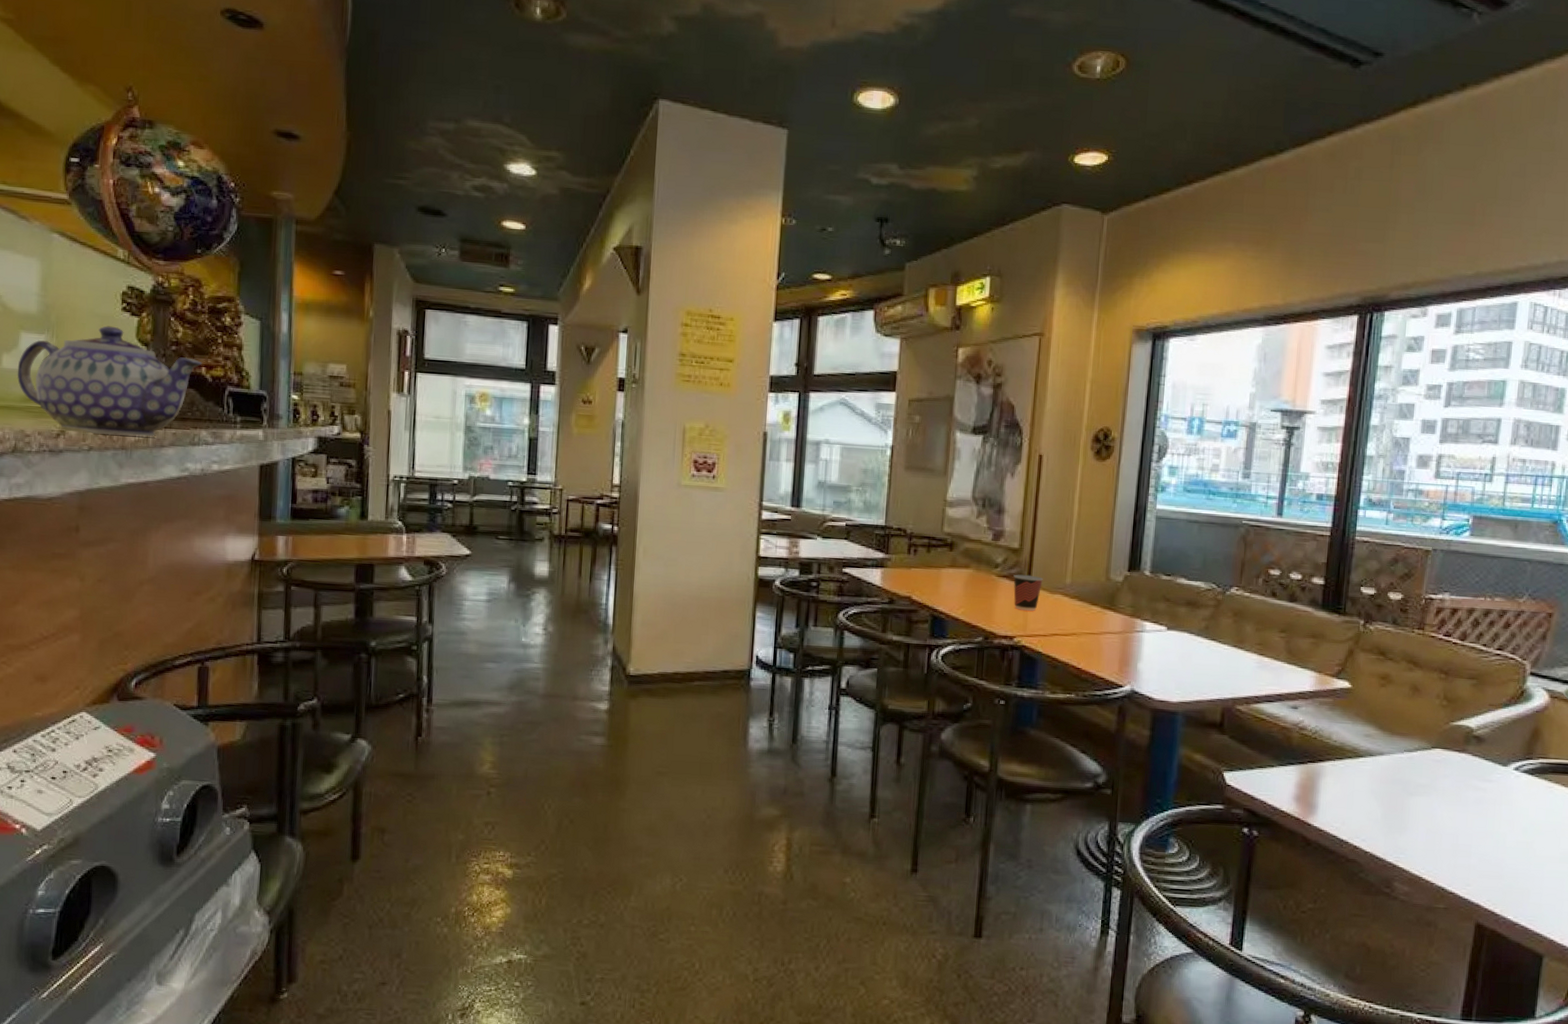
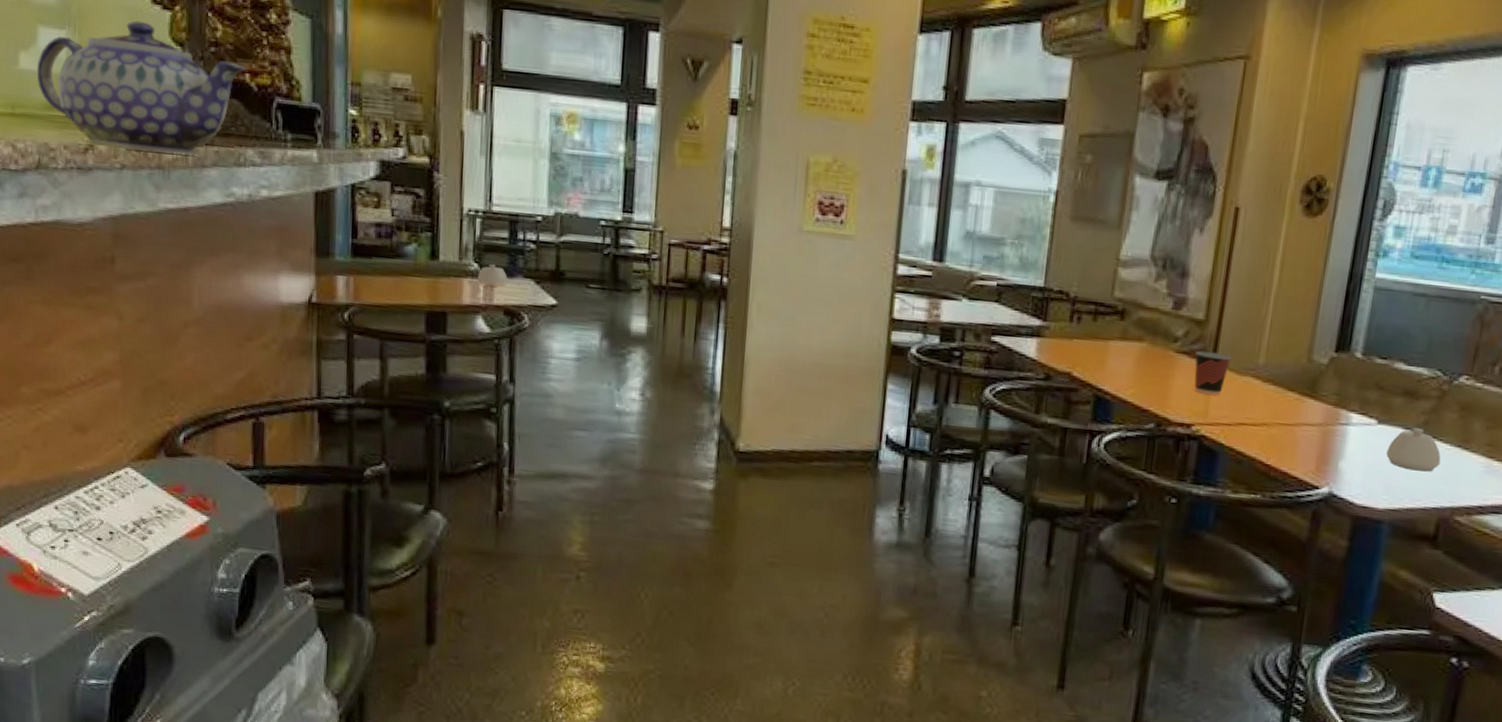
sugar bowl: none [401,521,428,542] -> present [477,263,508,288]
sugar bowl: none [1176,632,1221,669] -> present [1386,428,1441,472]

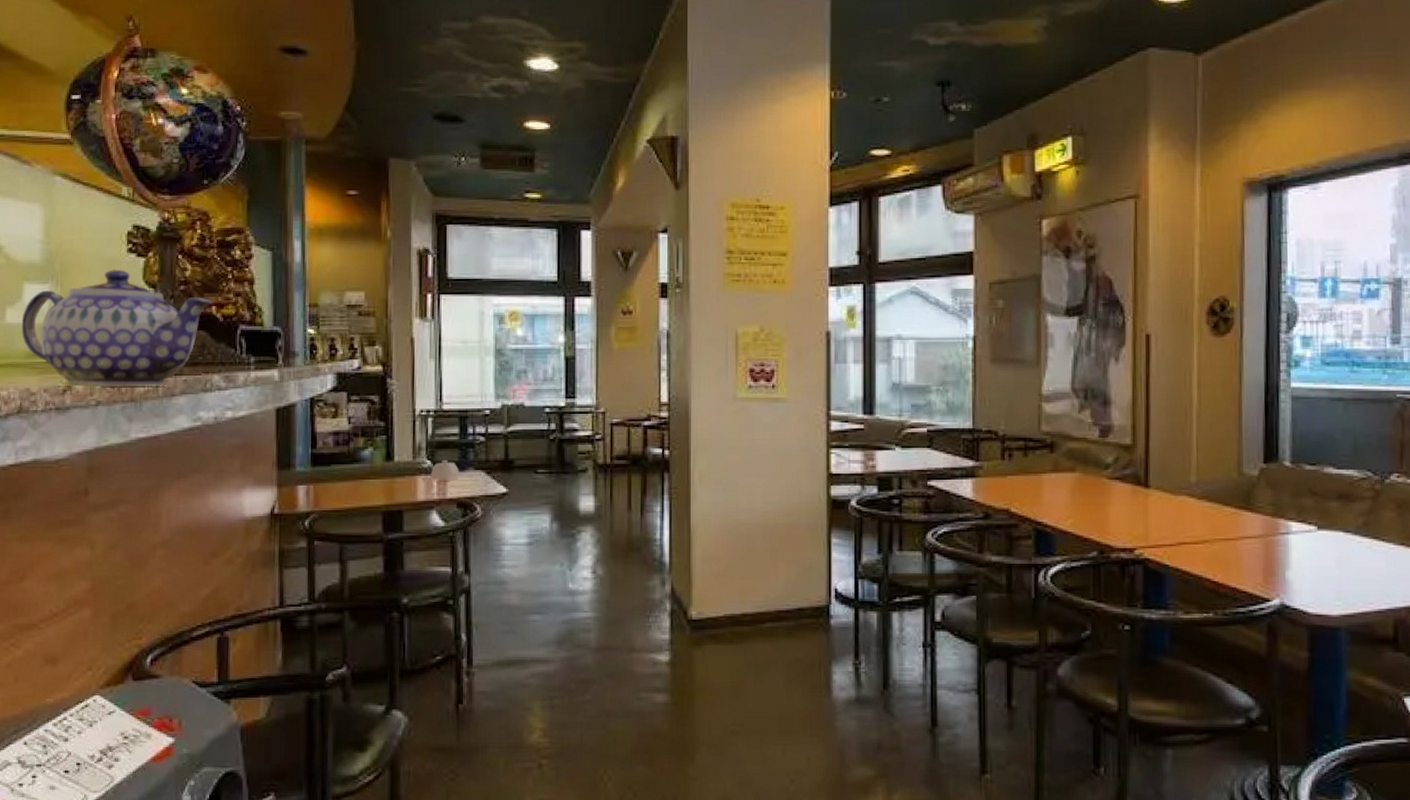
cup: present [1194,351,1232,395] -> none [1128,475,1164,517]
sugar bowl: present [1386,428,1441,472] -> none [1331,530,1387,573]

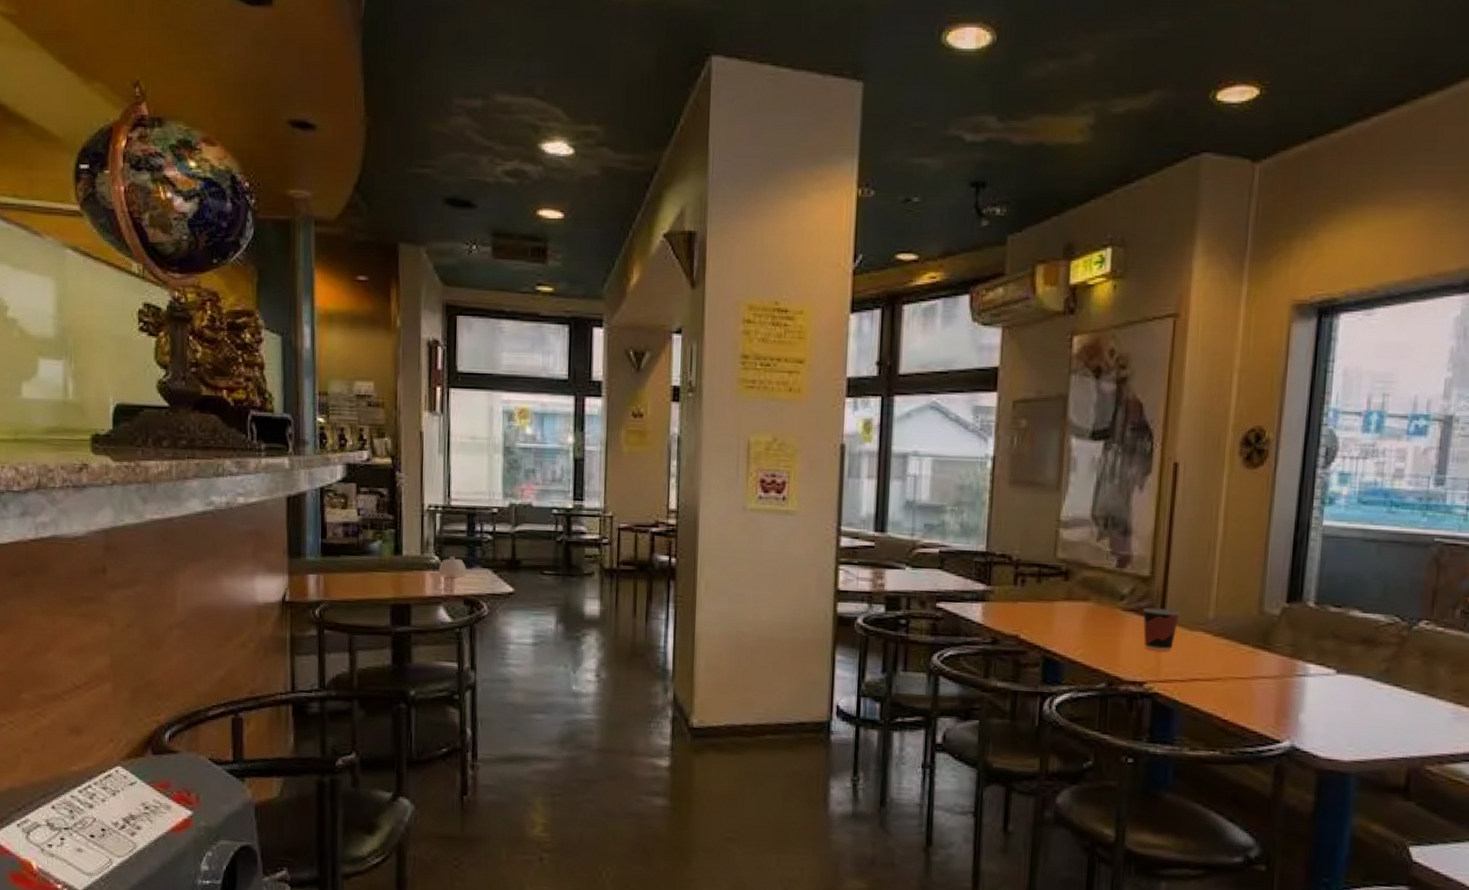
teapot: present [21,269,213,387] -> none [37,348,223,469]
cup: none [1128,475,1164,517] -> present [1143,607,1181,652]

